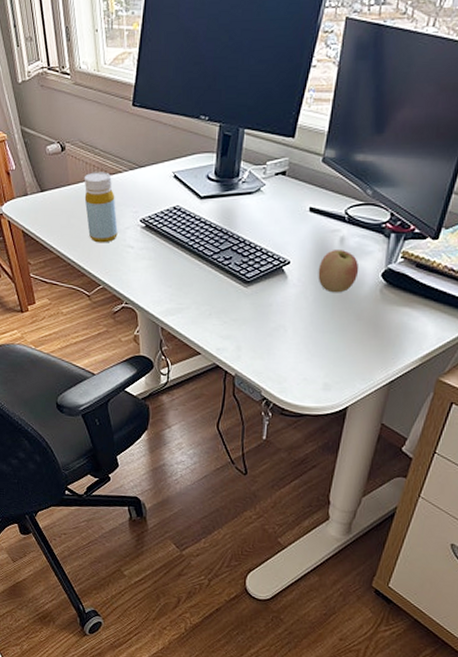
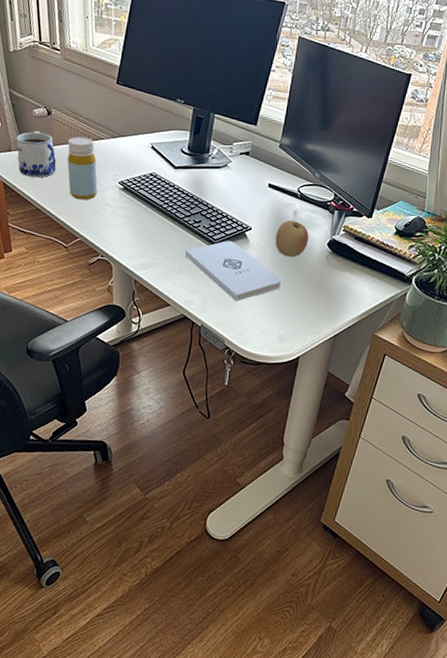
mug: none [32,169,74,222] -> present [16,130,57,178]
notepad: none [216,278,326,347] -> present [185,241,282,302]

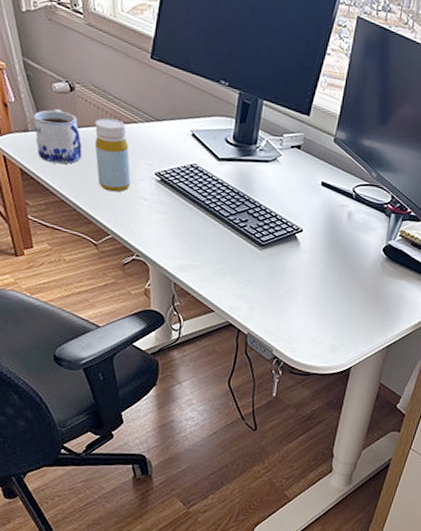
notepad: present [185,241,282,302] -> none [230,243,334,309]
apple: present [275,220,309,257] -> none [327,223,364,263]

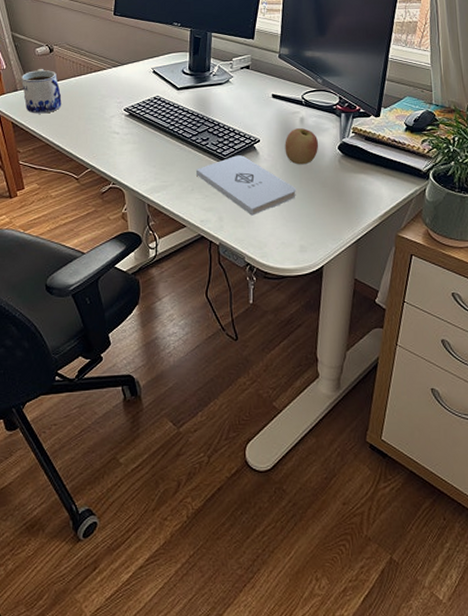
bottle: present [94,118,131,193] -> none [71,69,104,131]
notepad: none [230,243,334,309] -> present [196,155,296,216]
apple: none [327,223,364,263] -> present [285,128,319,165]

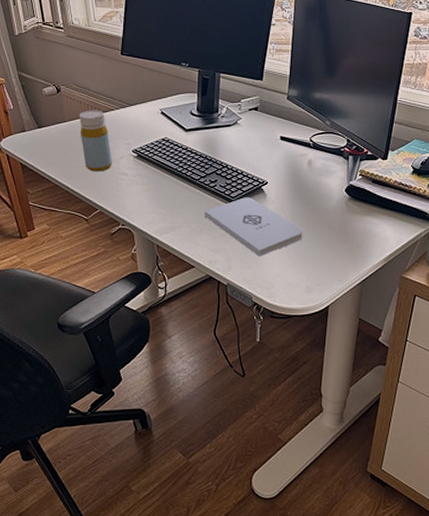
mug: present [21,68,62,114] -> none [29,108,70,155]
bottle: none [71,69,104,131] -> present [79,110,112,172]
apple: present [285,128,319,165] -> none [292,171,326,207]

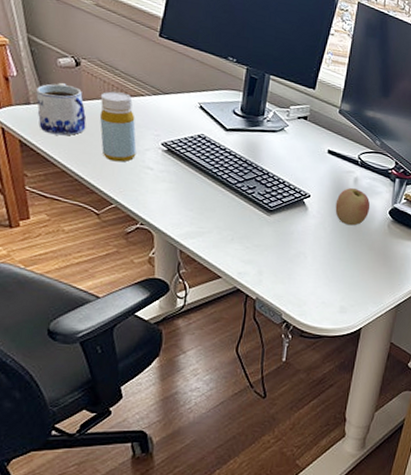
mug: none [29,108,70,155] -> present [36,82,87,136]
notepad: present [205,197,303,257] -> none [238,208,342,272]
apple: none [292,171,326,207] -> present [335,188,371,226]

